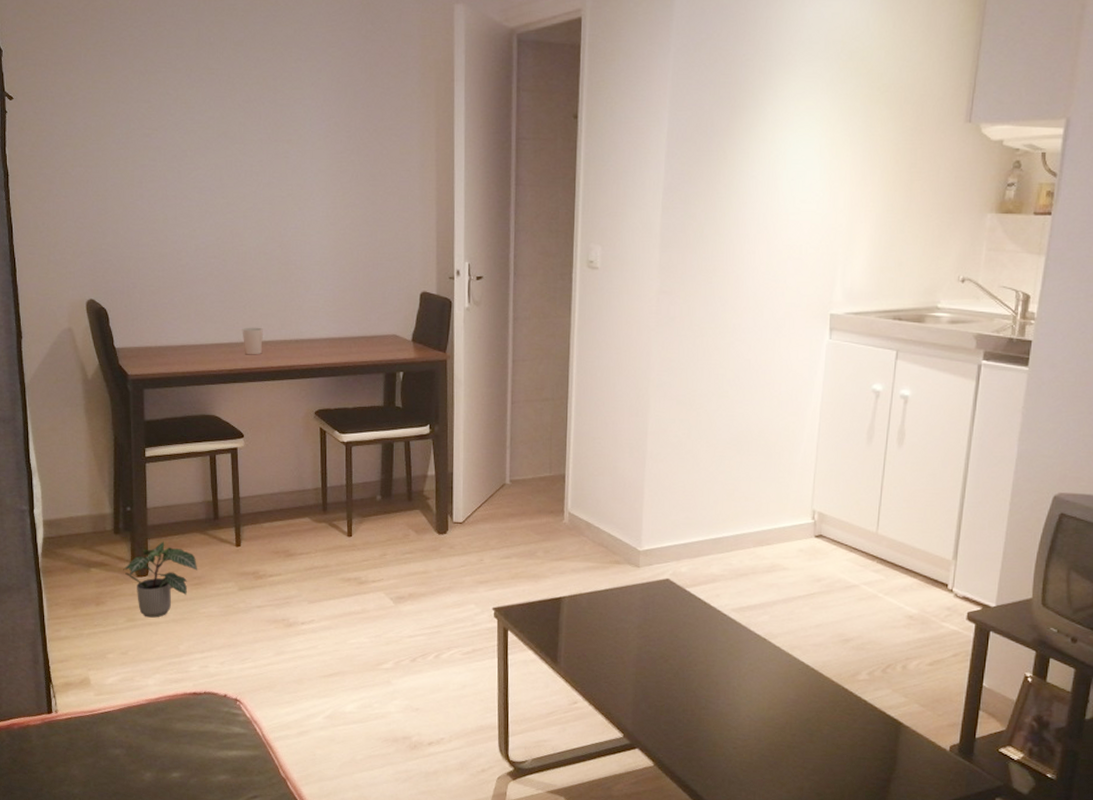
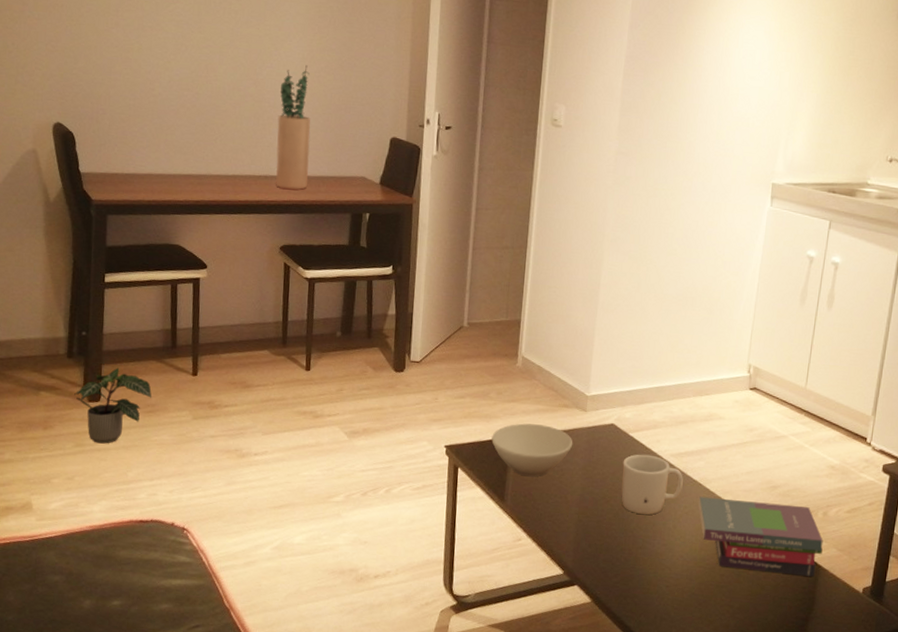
cup: present [242,327,263,355] -> none [211,160,233,188]
vase: none [305,223,340,353] -> present [276,65,311,191]
bowl: none [541,582,627,638] -> present [491,423,573,477]
mug: none [680,610,747,674] -> present [621,454,684,515]
books: none [764,652,904,735] -> present [698,496,824,577]

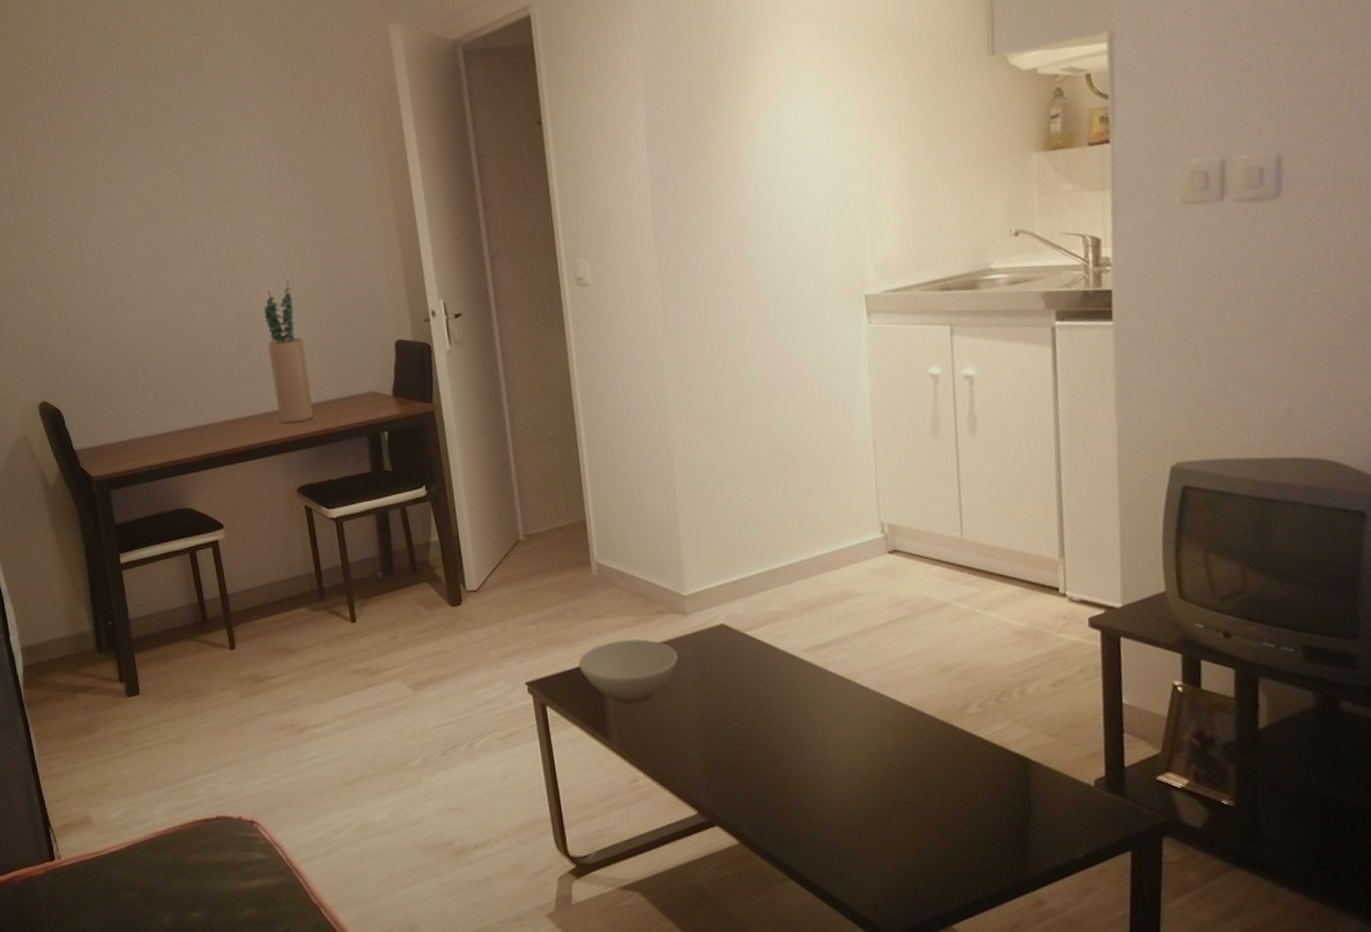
potted plant: present [74,367,152,444] -> none [112,654,192,741]
mug: present [621,454,684,515] -> none [744,654,827,729]
books: present [698,496,824,577] -> none [850,687,1029,779]

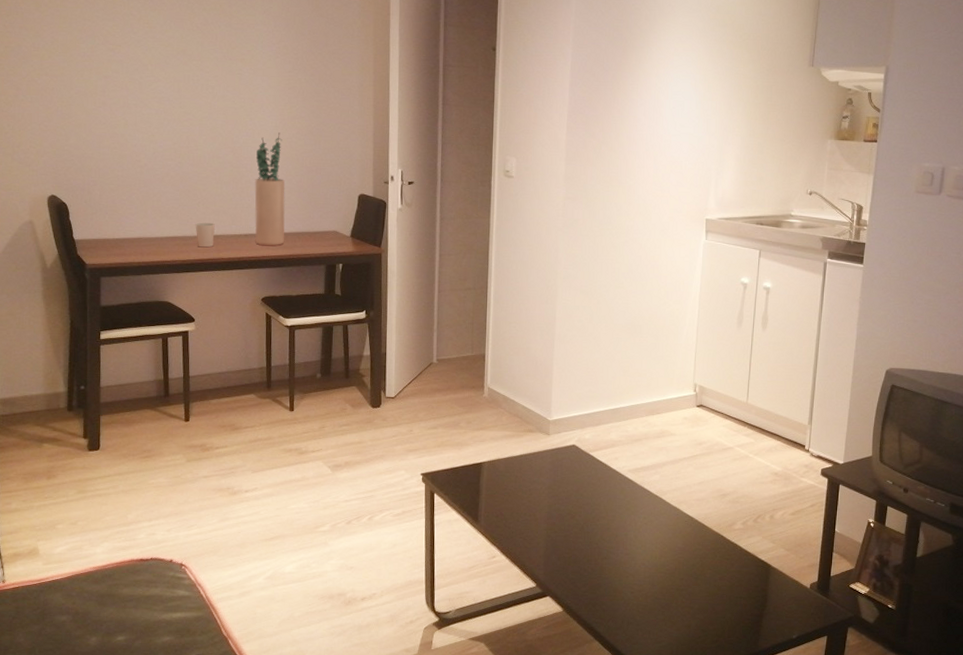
cup: none [206,405,232,438] -> present [195,222,215,248]
bowl: present [578,639,679,704] -> none [464,449,539,498]

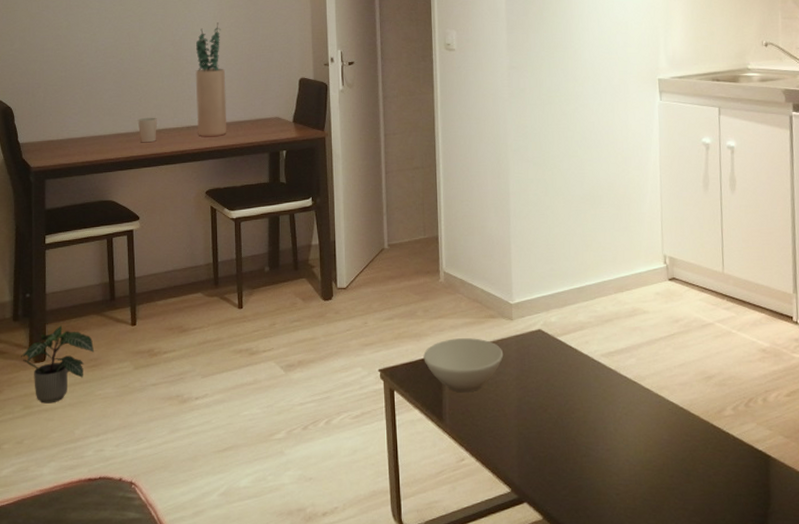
potted plant: none [75,417,147,489] -> present [21,325,94,404]
bowl: none [464,449,539,498] -> present [423,338,504,393]

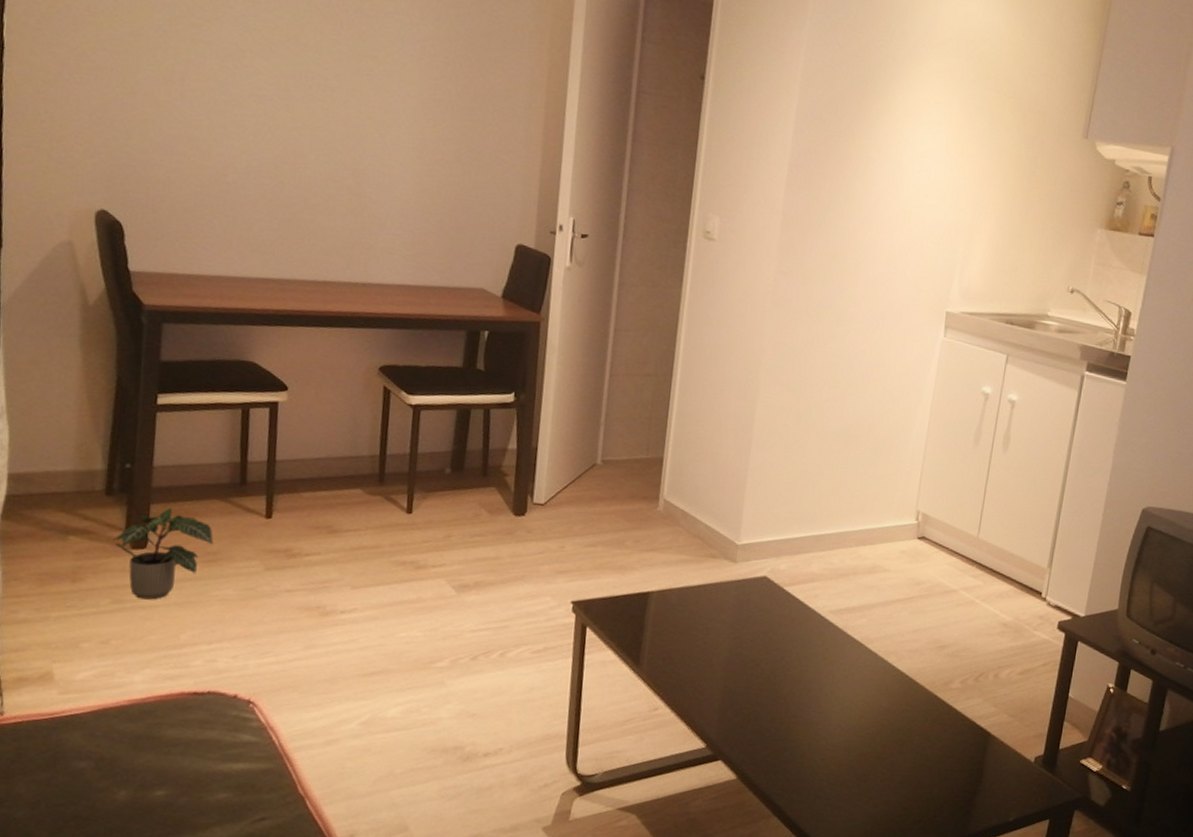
cup: present [137,117,157,143] -> none [296,262,323,297]
vase: present [195,22,227,137] -> none [376,156,421,302]
bowl: present [423,338,504,393] -> none [626,576,721,637]

